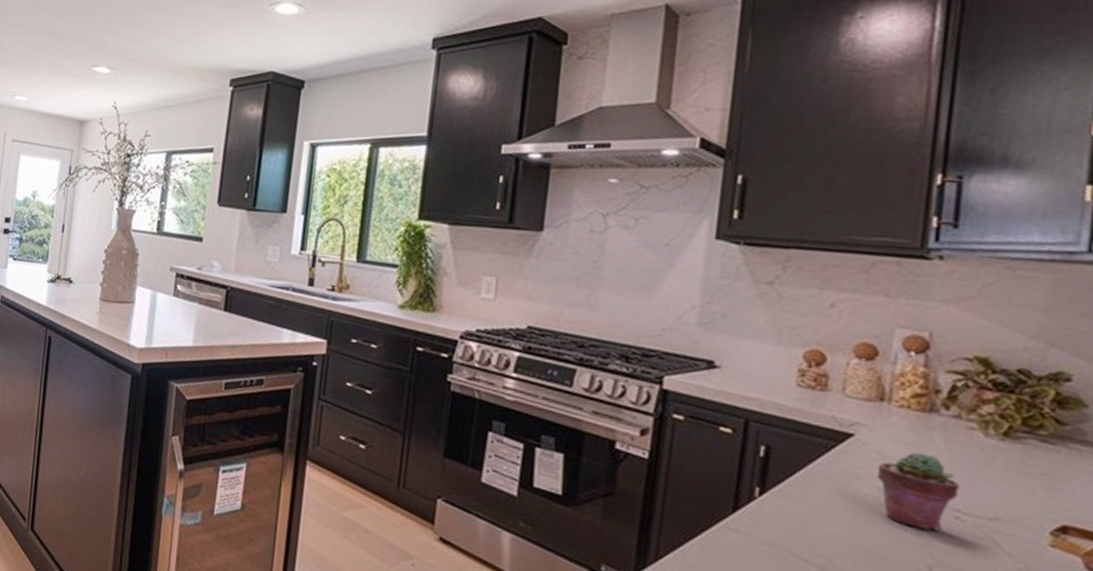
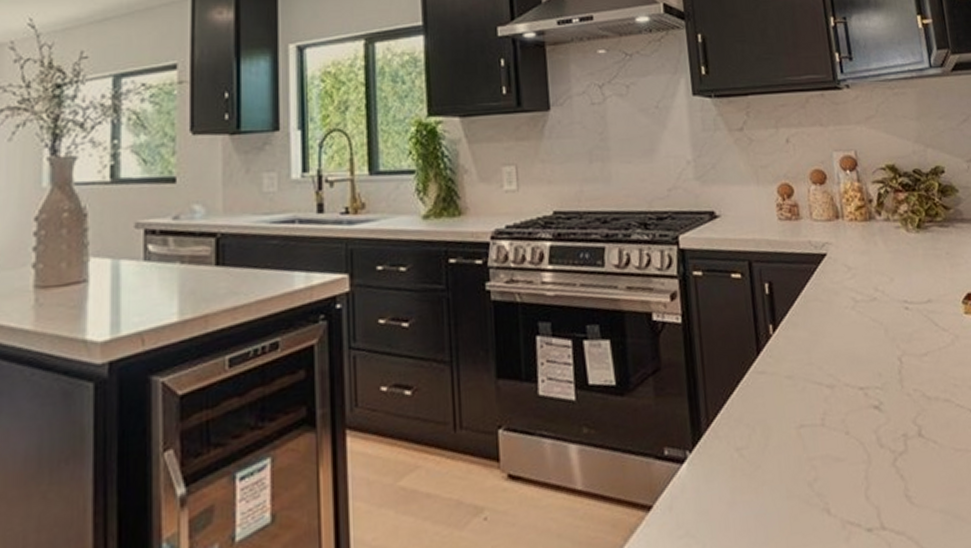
potted succulent: present [878,452,960,532] -> none [848,257,903,326]

